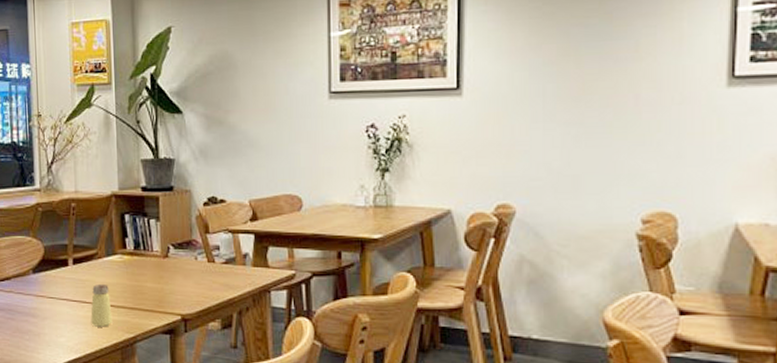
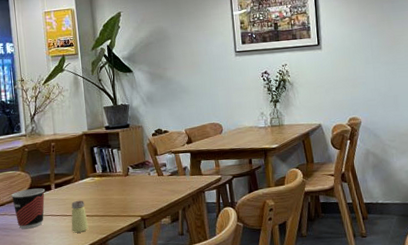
cup: none [18,262,61,313] -> present [11,188,46,229]

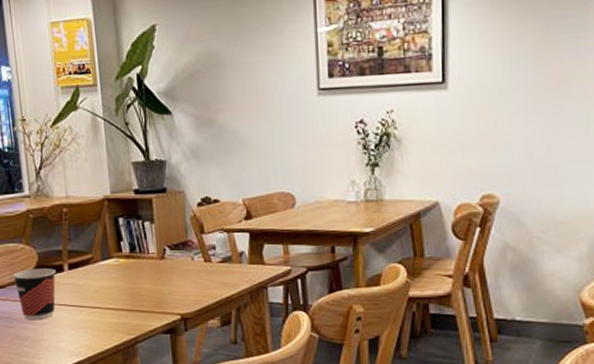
saltshaker: present [71,200,89,233] -> none [90,287,112,330]

